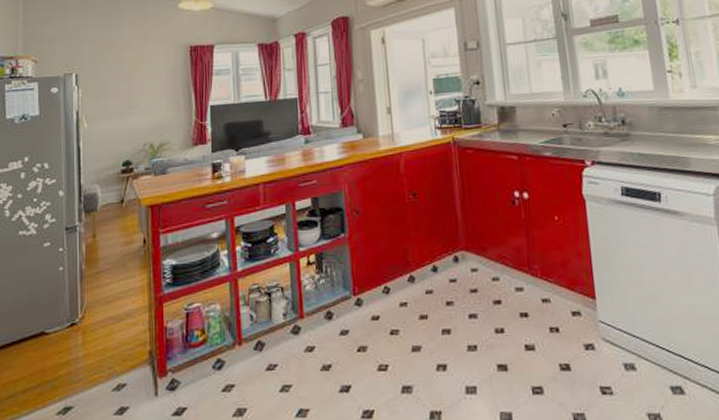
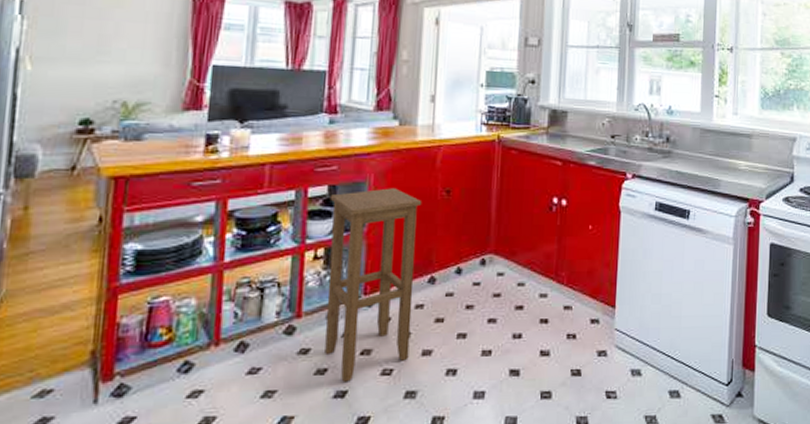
stool: none [314,195,400,378] -> present [325,188,422,382]

